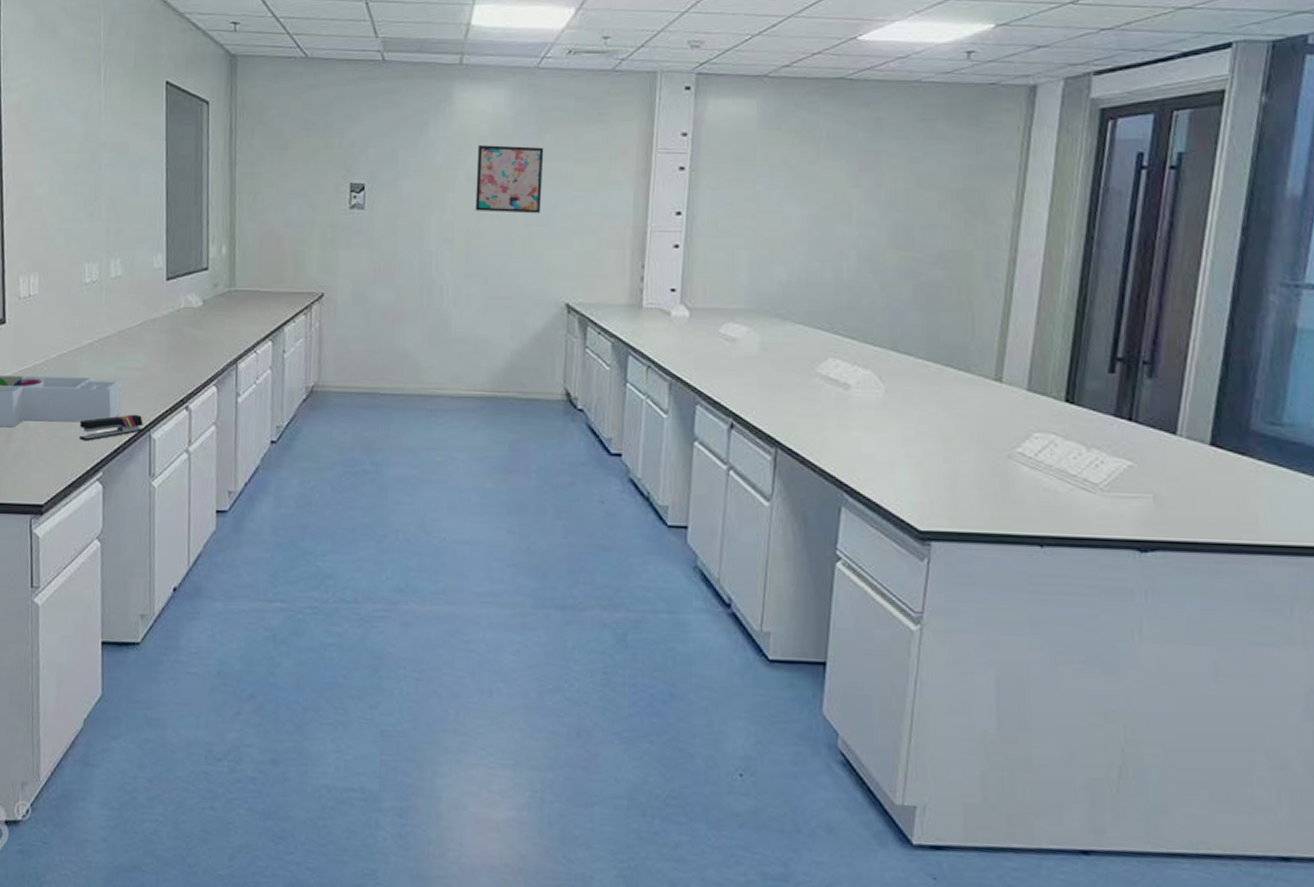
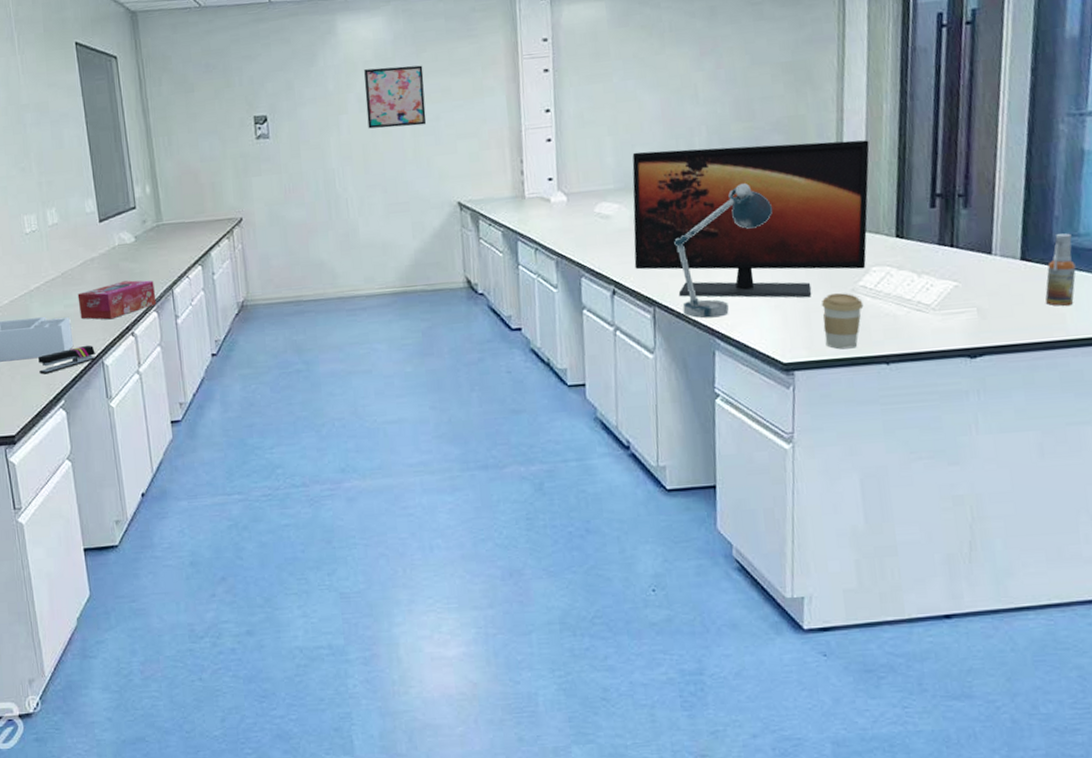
tissue box: none [131,348,218,389] -> present [77,280,157,320]
monitor: none [759,271,1044,459] -> present [632,140,870,298]
desk lamp: none [807,320,925,469] -> present [674,183,773,318]
coffee cup: none [970,458,1020,524] -> present [821,293,864,350]
spray bottle: none [1234,421,1275,504] -> present [1045,233,1076,306]

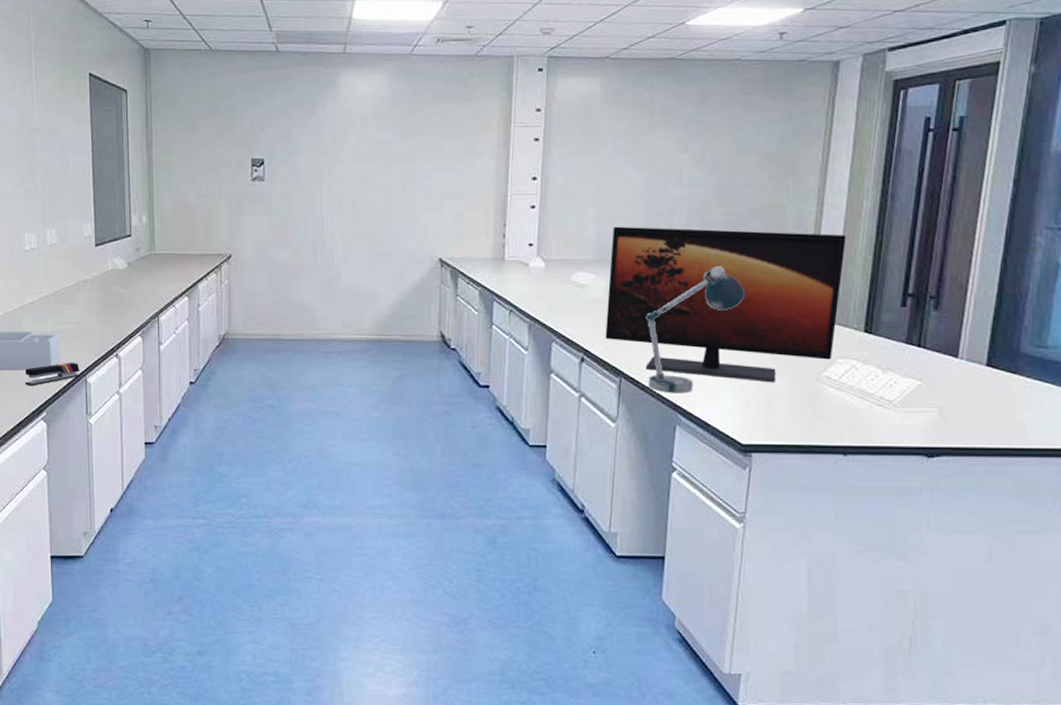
tissue box: present [77,280,157,320] -> none [68,304,142,340]
wall art: present [364,65,427,129] -> none [360,123,418,182]
coffee cup: present [821,293,864,350] -> none [784,382,826,437]
spray bottle: present [1045,233,1076,306] -> none [1007,344,1041,415]

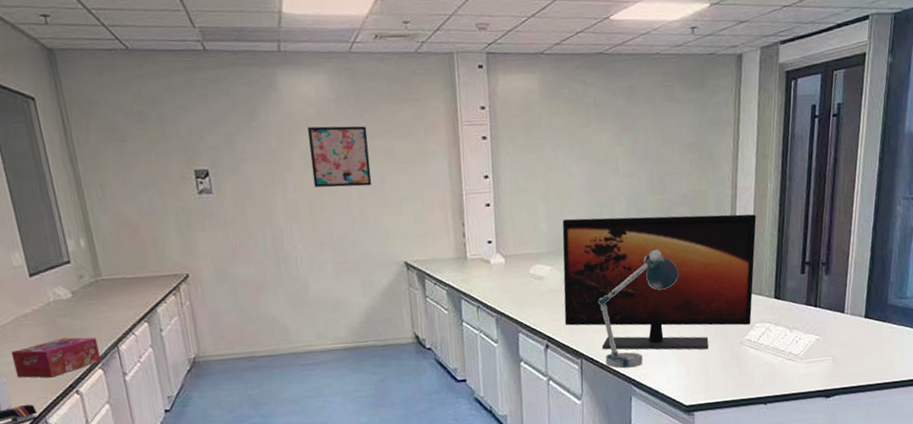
tissue box: none [68,304,142,340] -> present [11,337,102,378]
wall art: none [360,123,418,182] -> present [308,126,372,188]

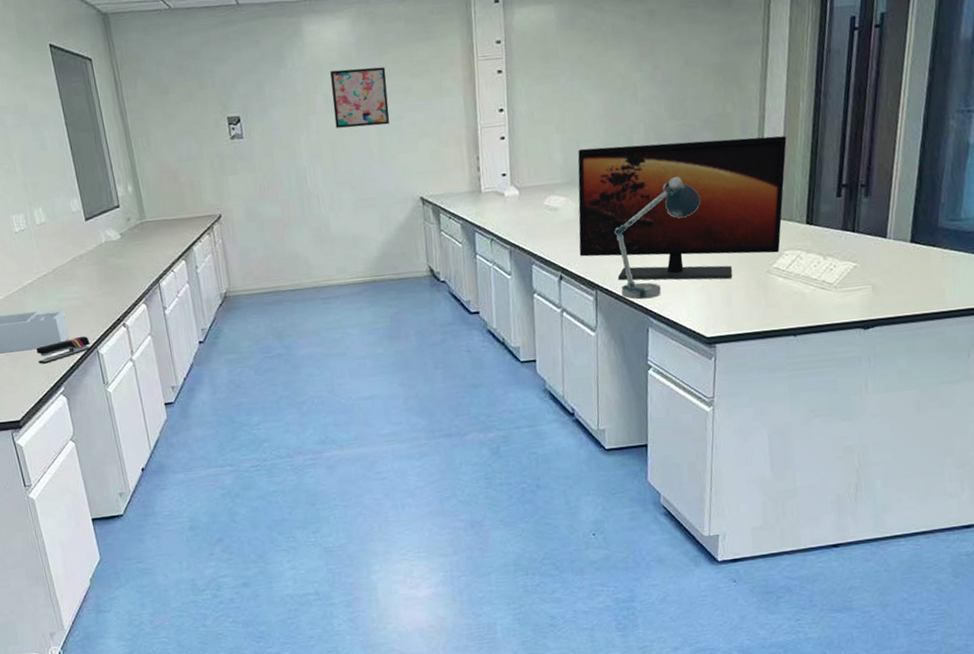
tissue box: present [11,337,102,378] -> none [69,275,145,312]

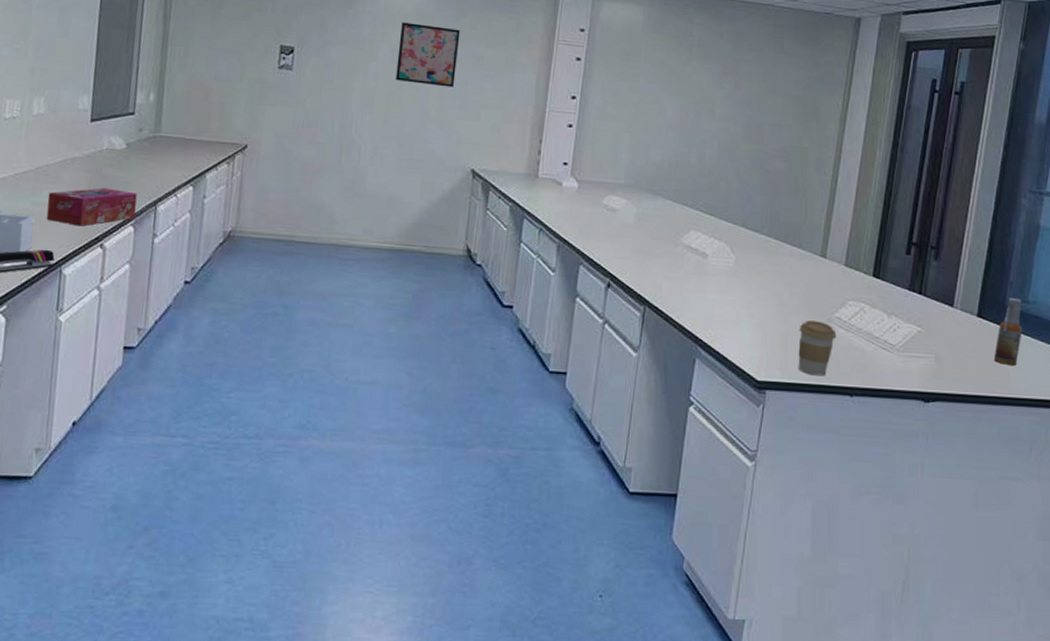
tissue box: none [69,275,145,312] -> present [46,188,137,226]
monitor: present [577,136,787,281] -> none [632,153,860,321]
desk lamp: present [614,177,702,299] -> none [671,201,768,326]
coffee cup: none [740,274,777,324] -> present [798,320,837,376]
spray bottle: none [928,218,956,282] -> present [993,298,1022,365]

